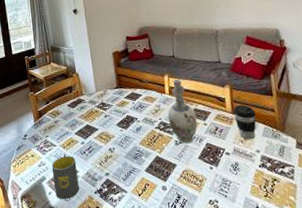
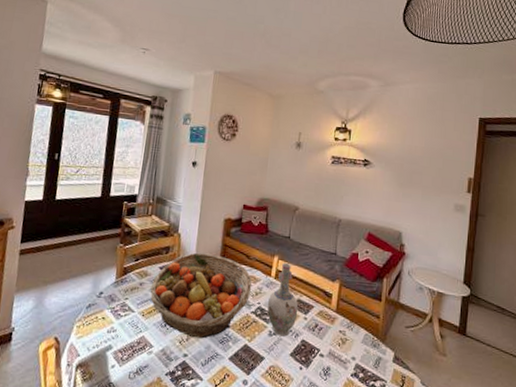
mug: present [51,154,79,199] -> none [119,323,154,377]
fruit basket: none [64,85,151,159] -> present [150,252,252,339]
coffee cup: present [233,104,257,140] -> none [337,304,360,345]

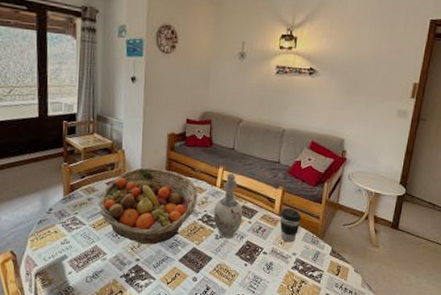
coffee cup: none [337,304,360,345] -> present [280,208,301,243]

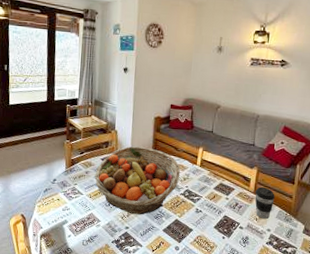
vase: present [214,172,243,239] -> none [194,153,221,213]

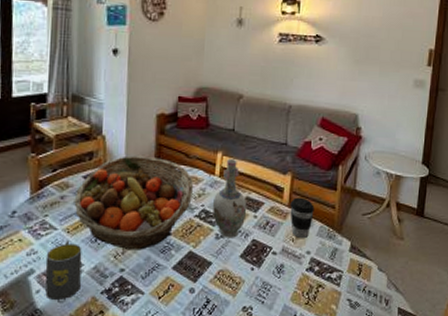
mug: none [74,203,100,244] -> present [45,241,82,300]
vase: none [194,153,221,213] -> present [213,158,247,238]

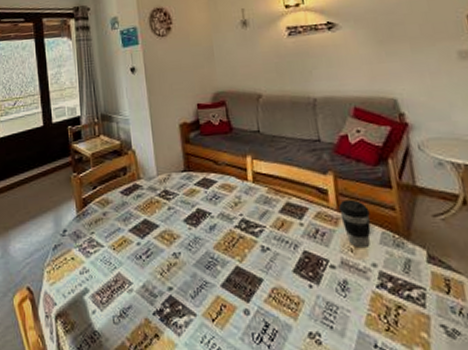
mug: present [45,241,82,300] -> none [97,258,133,321]
fruit basket: present [74,156,194,251] -> none [115,167,229,267]
vase: present [213,158,247,238] -> none [251,161,291,250]

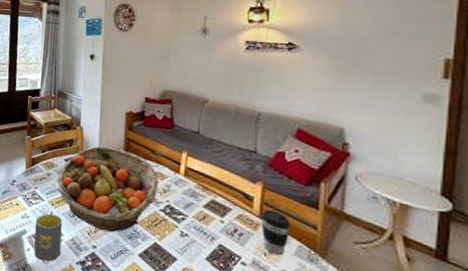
mug: none [97,258,133,321] -> present [34,211,63,262]
fruit basket: none [115,167,229,267] -> present [57,146,159,233]

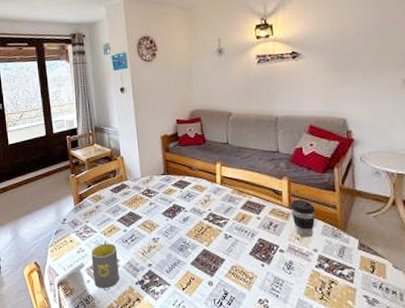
fruit basket: present [57,146,159,233] -> none [106,171,200,249]

